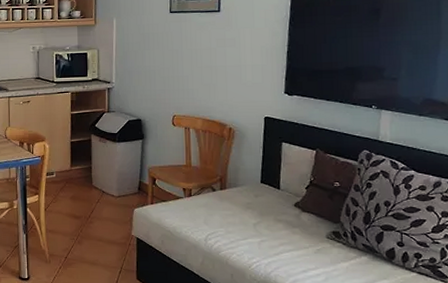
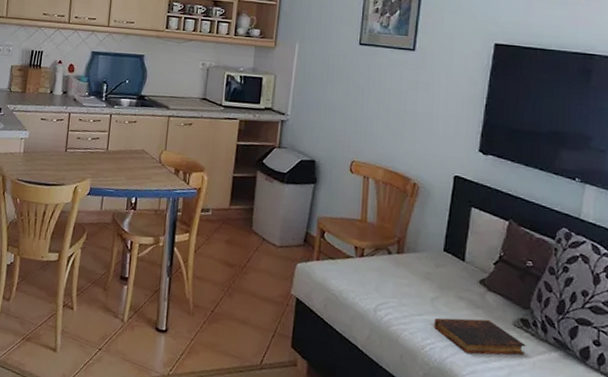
book: none [257,236,339,267] -> present [433,317,526,355]

